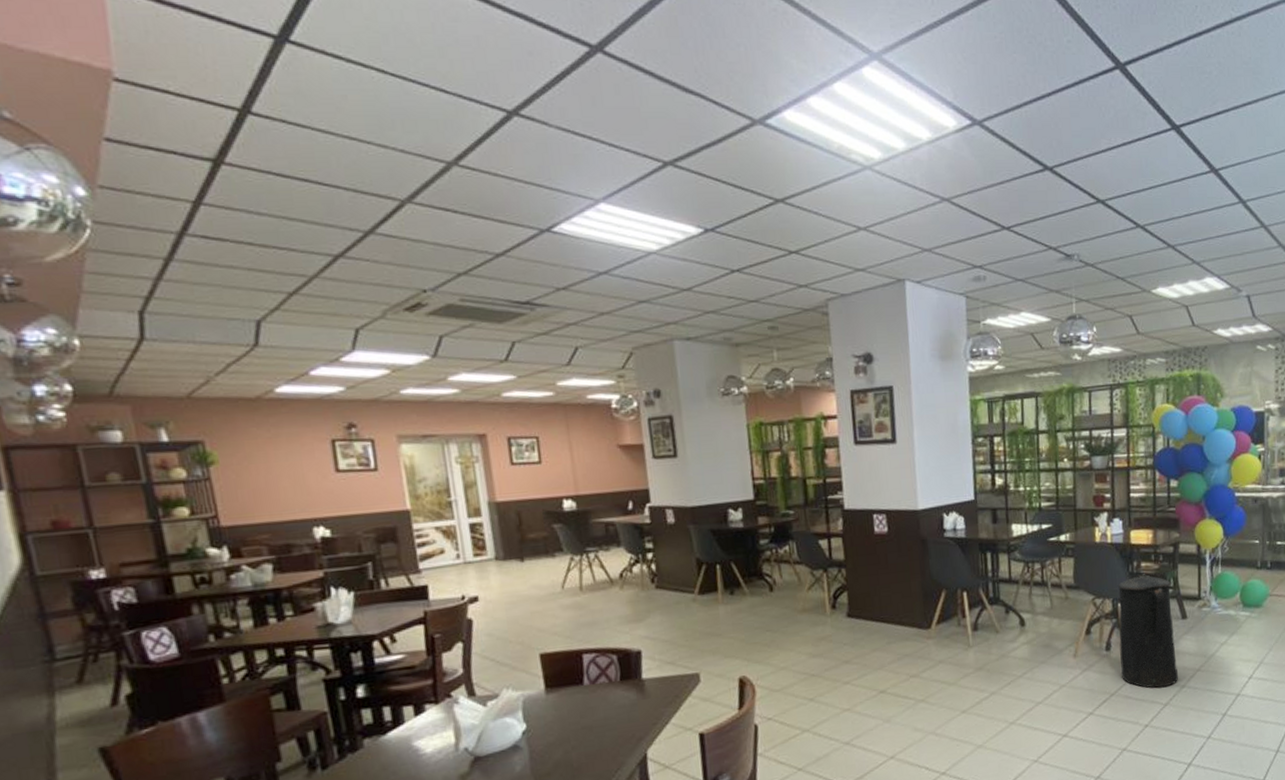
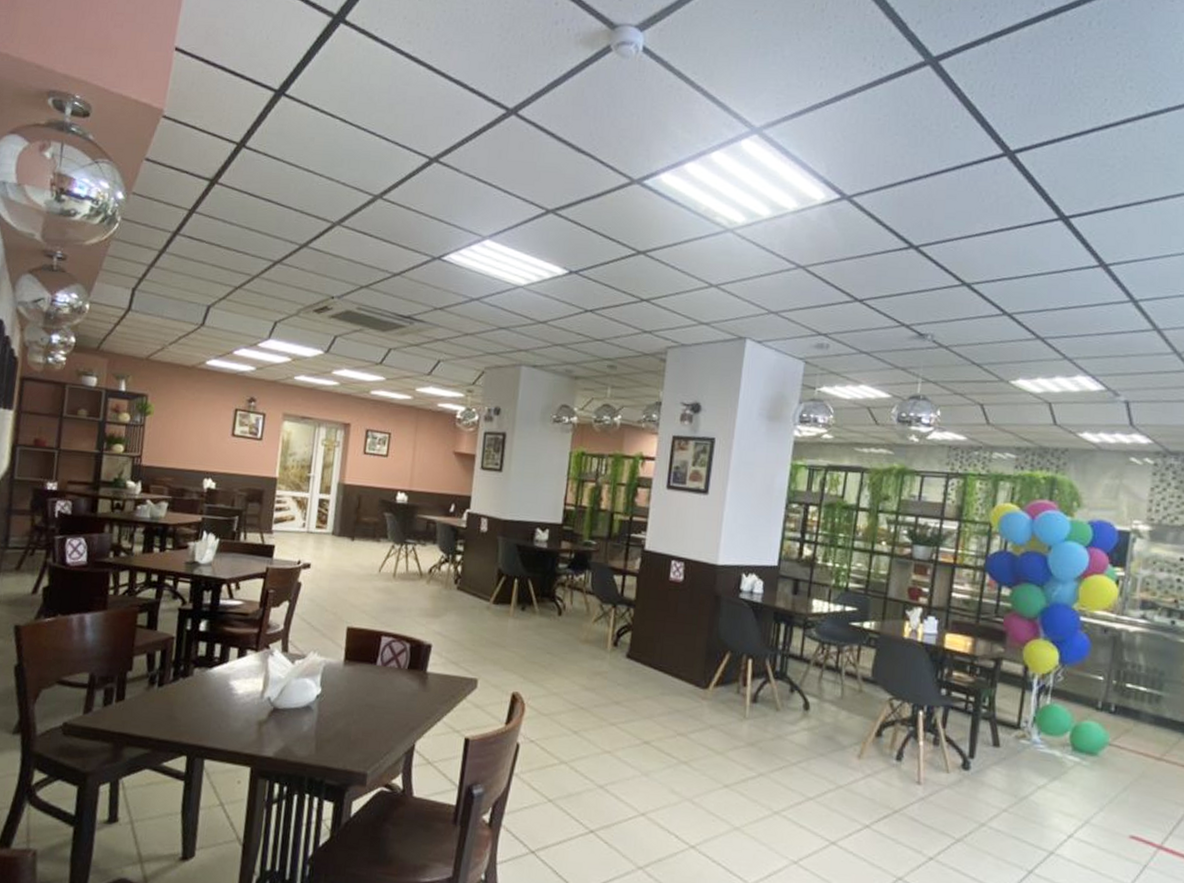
trash can: present [1117,572,1179,688] -> none [909,683,987,820]

